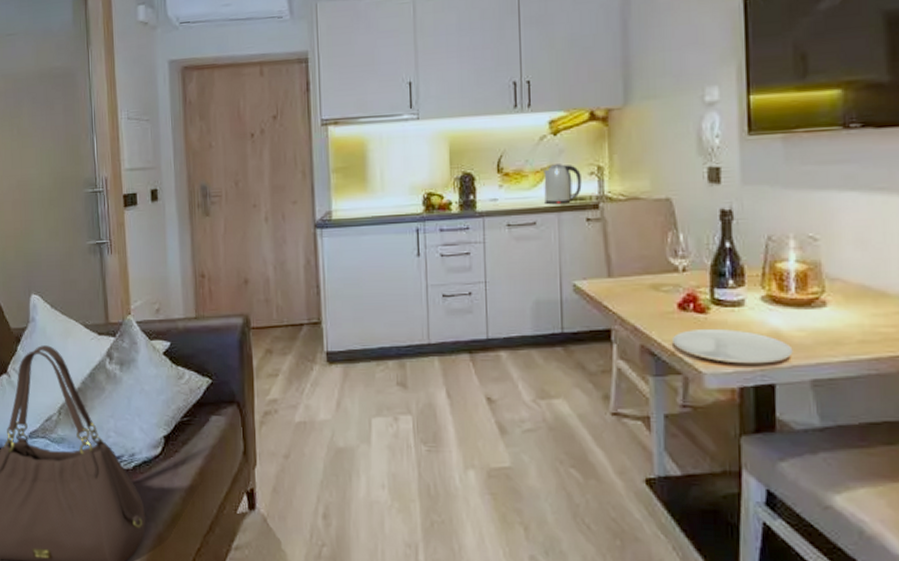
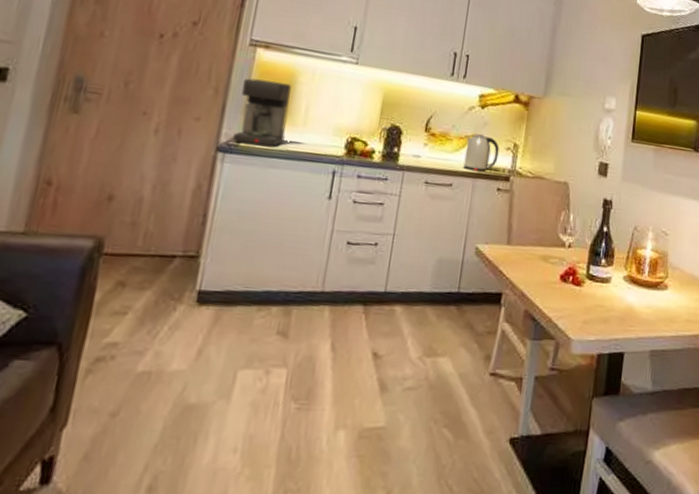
coffee maker: none [323,154,368,218] -> present [233,78,292,147]
plate: present [672,329,793,364] -> none [551,299,641,335]

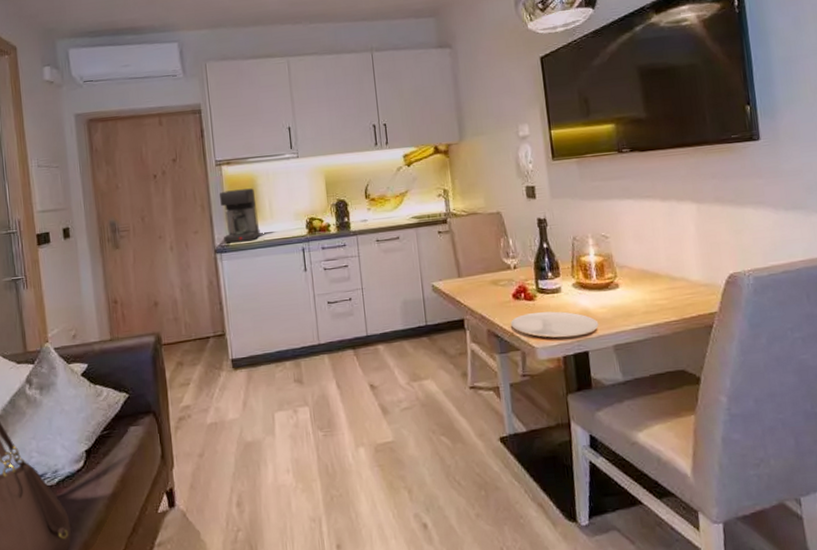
kettle: present [463,134,499,173] -> none [402,189,433,223]
plate: none [551,299,641,335] -> present [511,311,599,338]

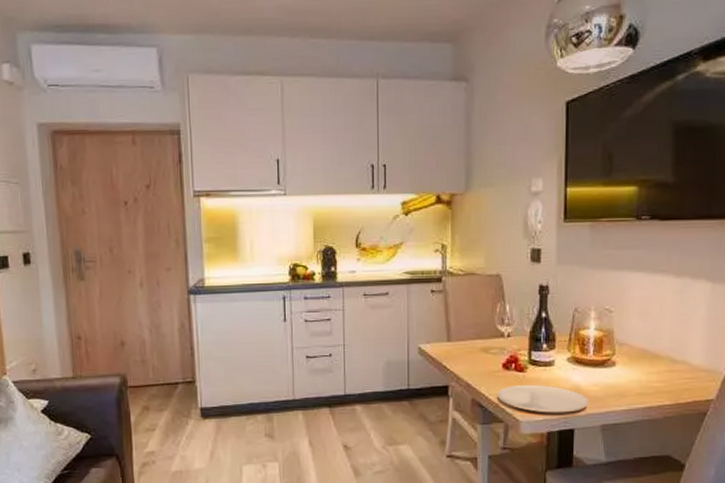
coffee maker: present [219,188,261,244] -> none [195,225,239,285]

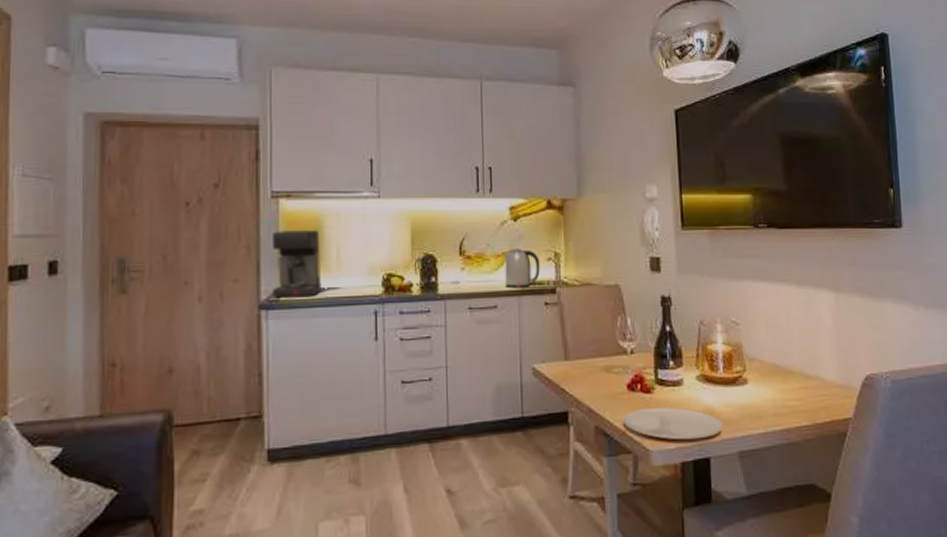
coffee maker: none [195,225,239,285] -> present [271,230,322,298]
kettle: none [396,241,428,278] -> present [504,249,540,289]

